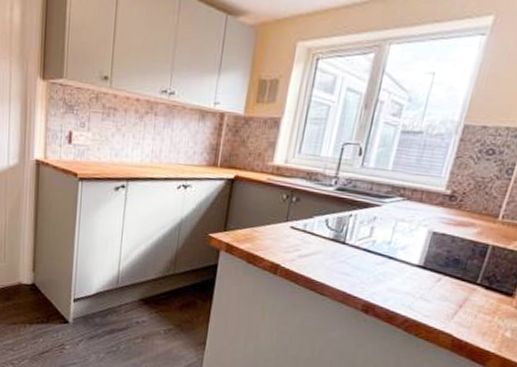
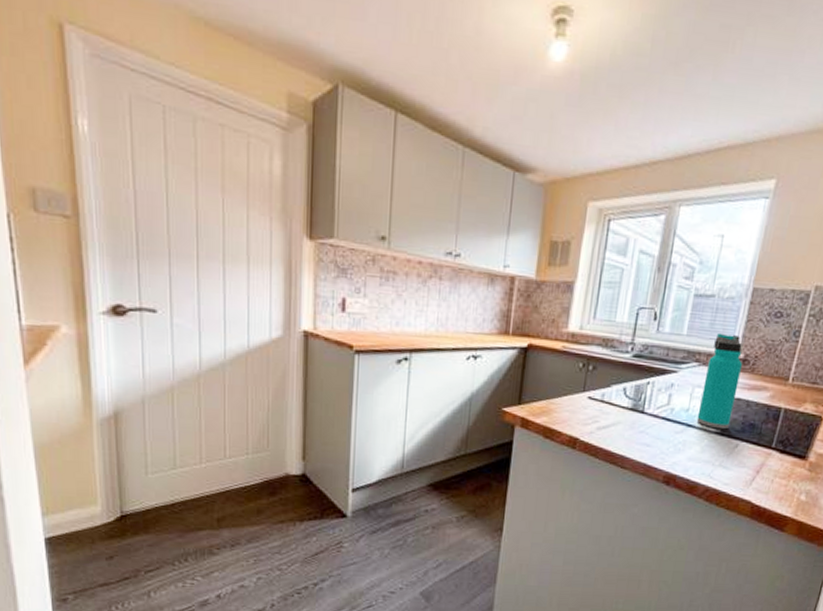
water bottle: none [398,169,450,263] -> present [696,332,743,430]

